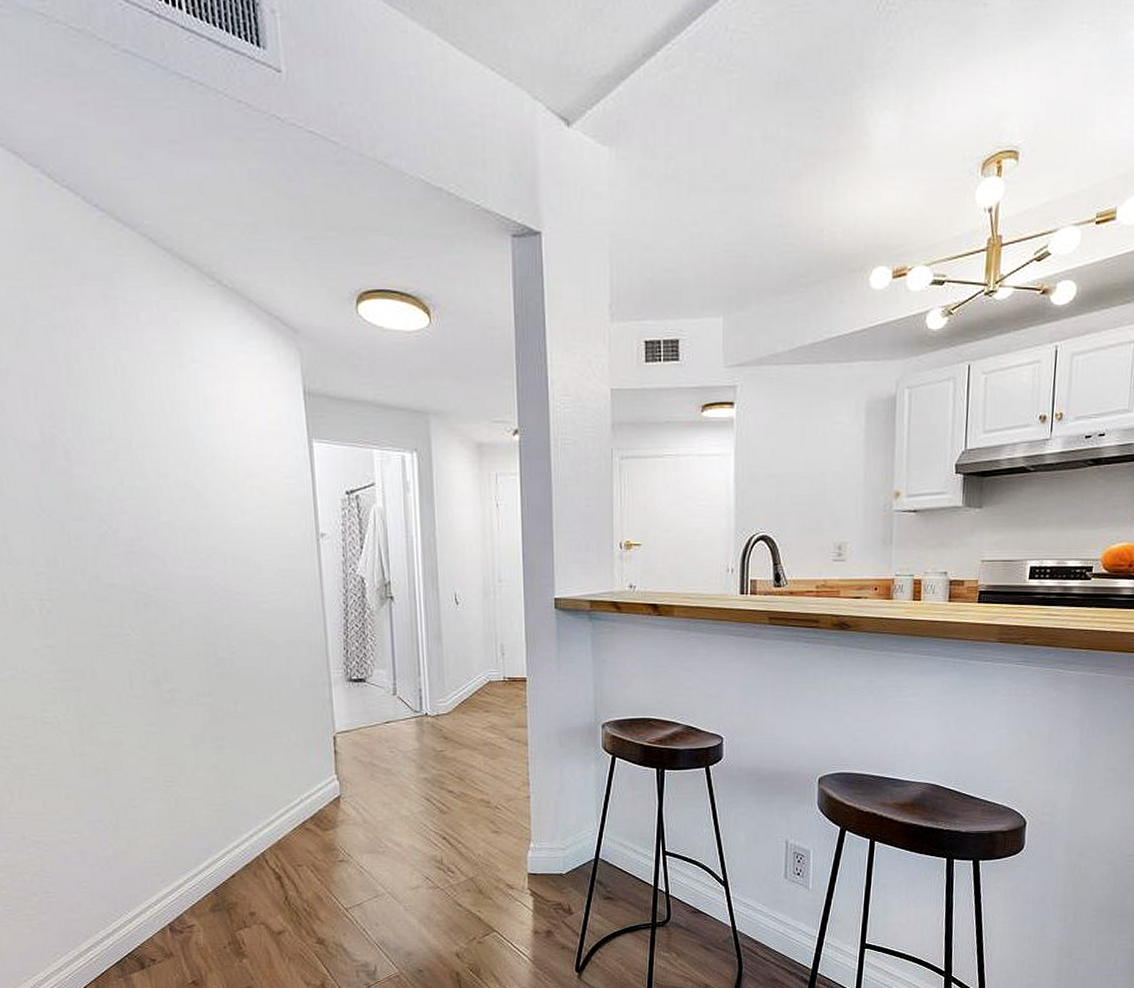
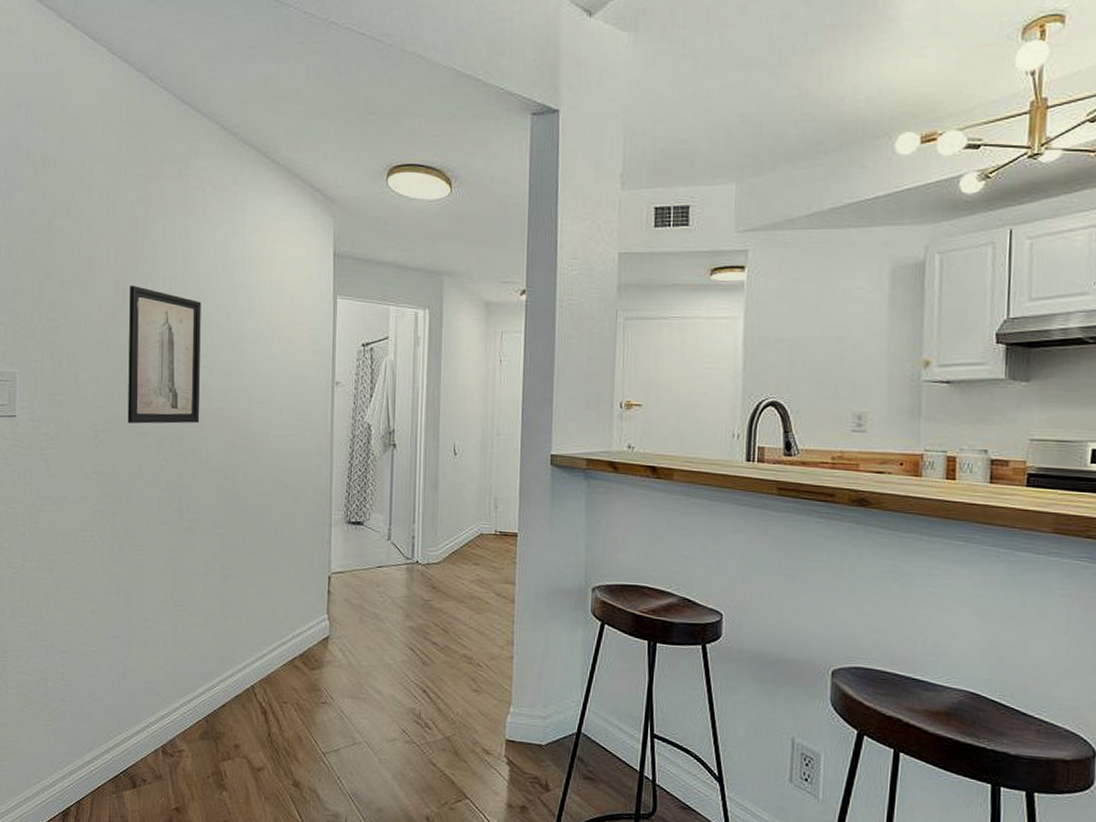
wall art: none [59,431,168,590] -> present [127,286,201,424]

